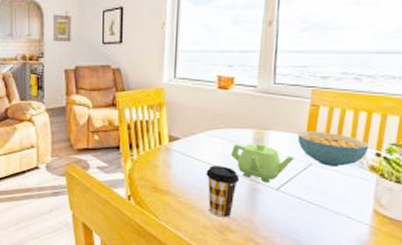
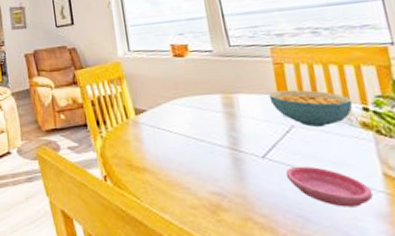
coffee cup: present [206,166,240,218] -> none [180,136,220,194]
teapot: present [230,143,294,183] -> none [202,107,272,151]
saucer: none [292,199,359,235] -> present [285,165,373,207]

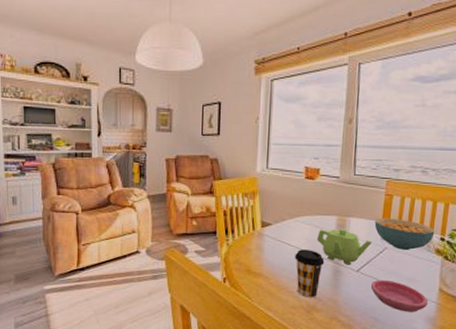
coffee cup: none [180,136,220,194] -> present [295,249,325,298]
teapot: none [202,107,272,151] -> present [316,228,372,265]

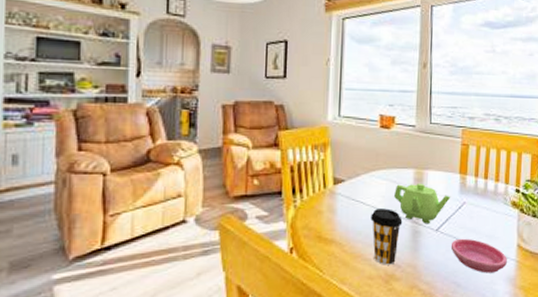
cereal bowl: present [374,218,435,251] -> none [452,170,510,205]

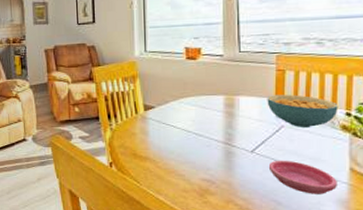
coffee cup: present [371,208,403,265] -> none [182,131,215,181]
teapot: present [393,183,450,224] -> none [203,108,265,146]
cereal bowl: none [452,170,510,205] -> present [267,94,339,128]

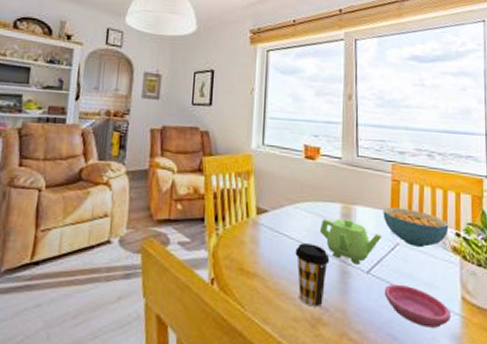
coffee cup: none [182,131,215,181] -> present [295,243,330,307]
teapot: none [203,108,265,146] -> present [319,218,381,265]

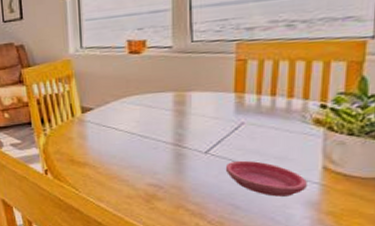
coffee cup: present [295,243,330,307] -> none [125,133,162,186]
teapot: present [319,218,381,265] -> none [149,105,222,147]
cereal bowl: present [383,207,449,248] -> none [224,87,311,125]

